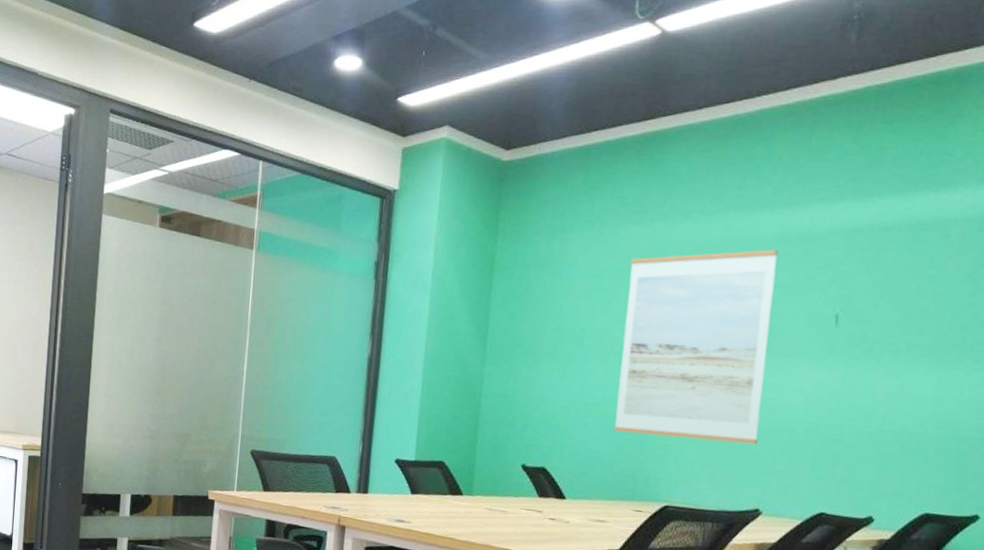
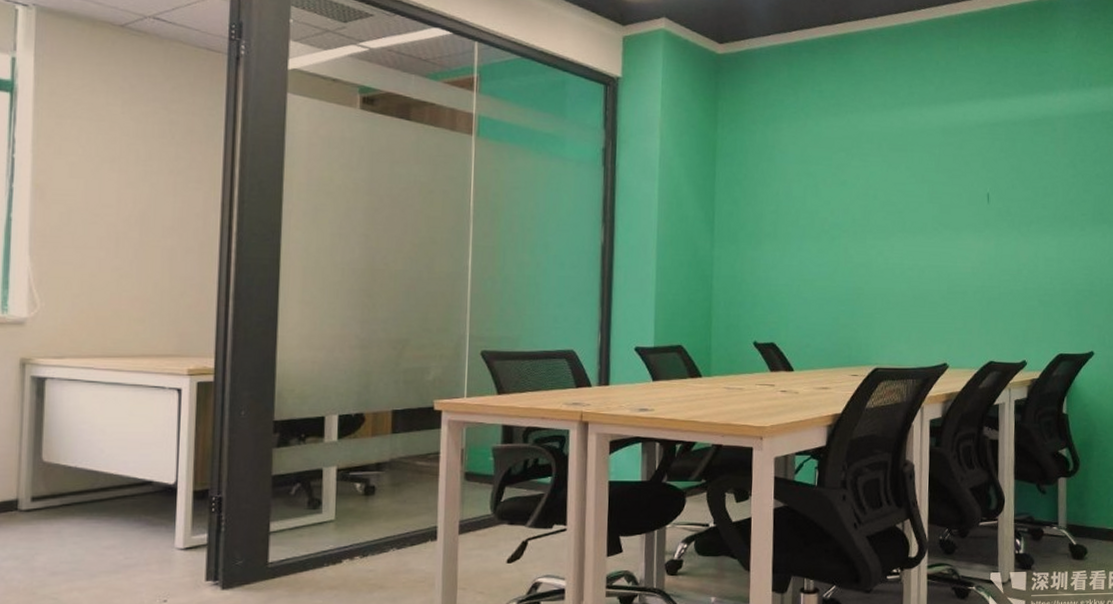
wall art: present [614,249,779,445] -> none [830,139,943,308]

